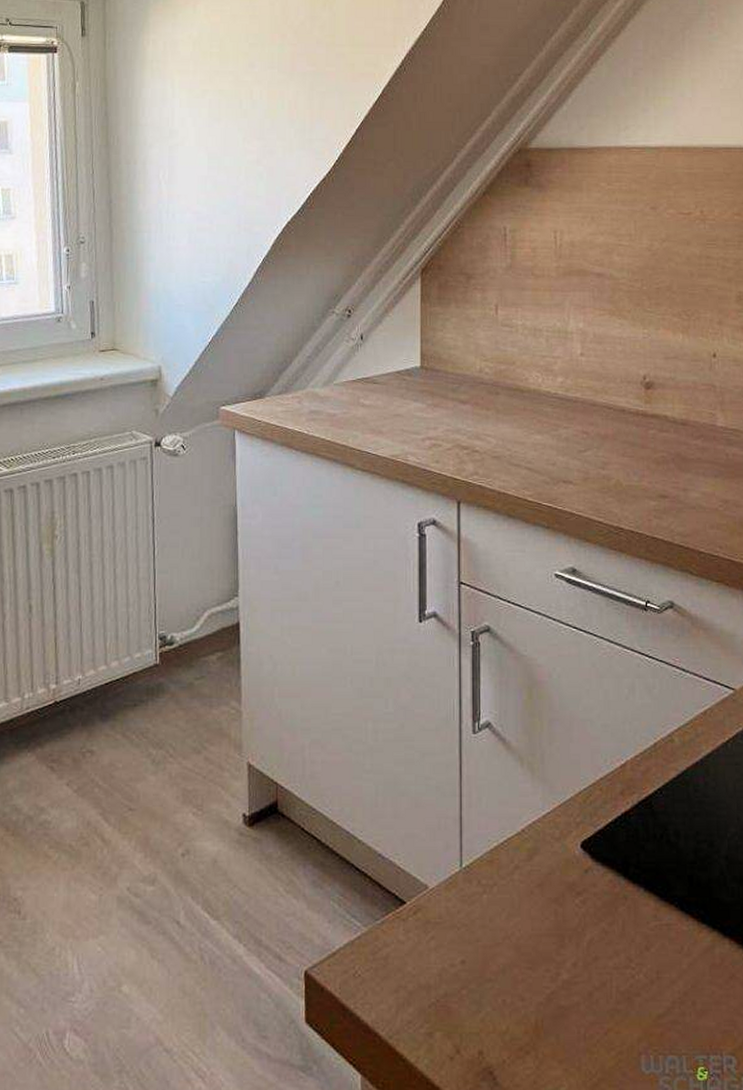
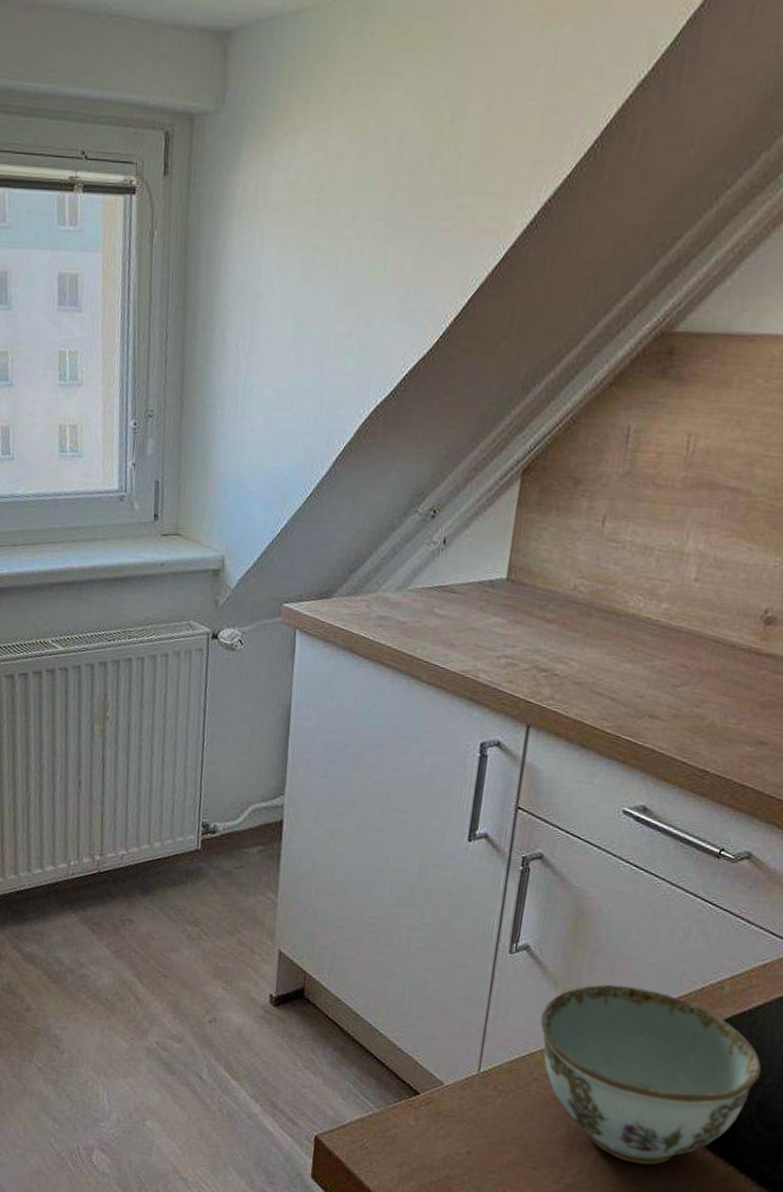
bowl: none [512,752,723,944] -> present [540,984,762,1165]

